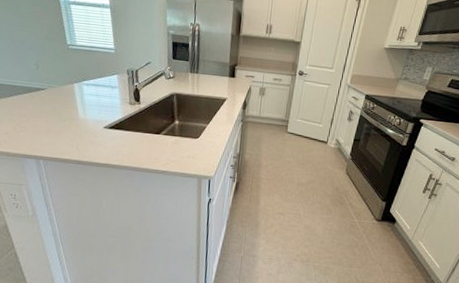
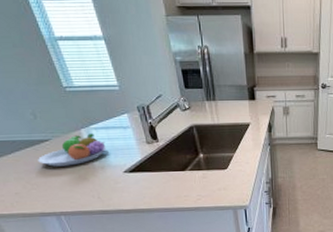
fruit bowl: none [31,88,94,115] -> present [38,133,107,167]

